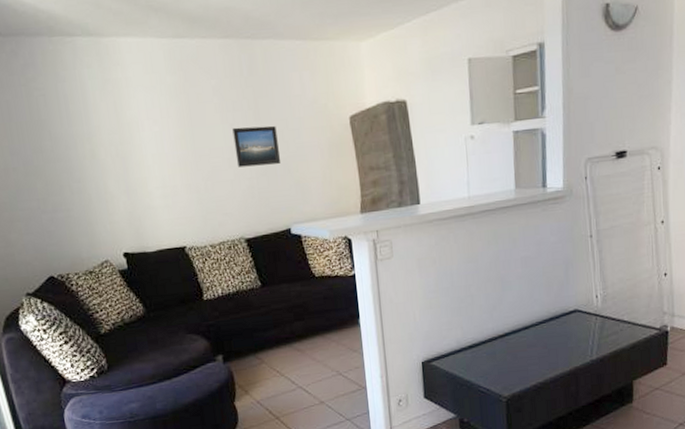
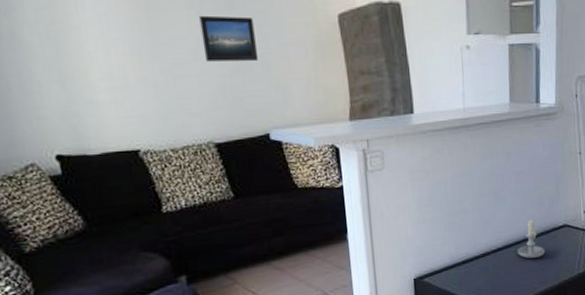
candle: none [525,303,555,345] -> present [517,218,545,259]

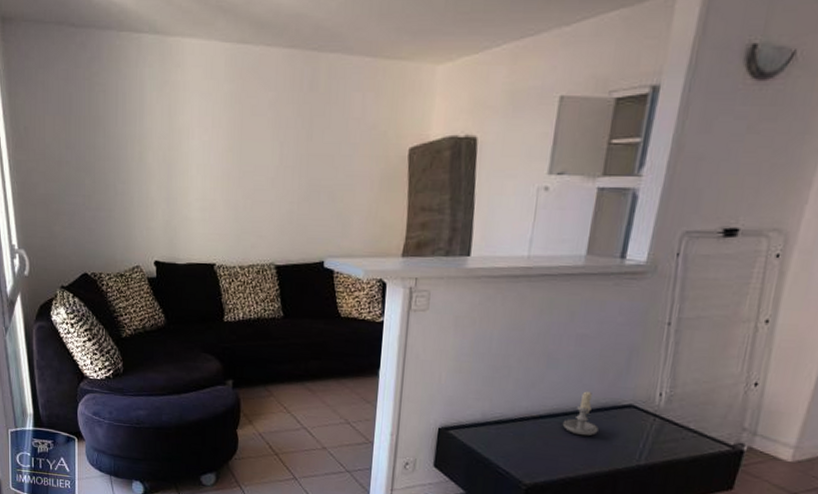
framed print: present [199,15,259,62] -> none [280,146,328,190]

